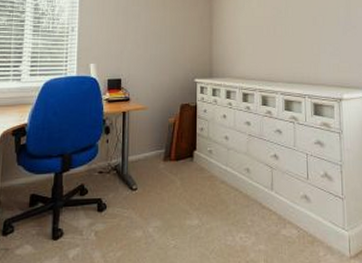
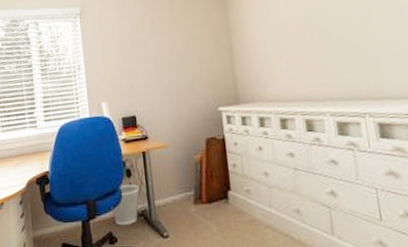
wastebasket: none [86,141,116,179] -> present [111,184,140,226]

